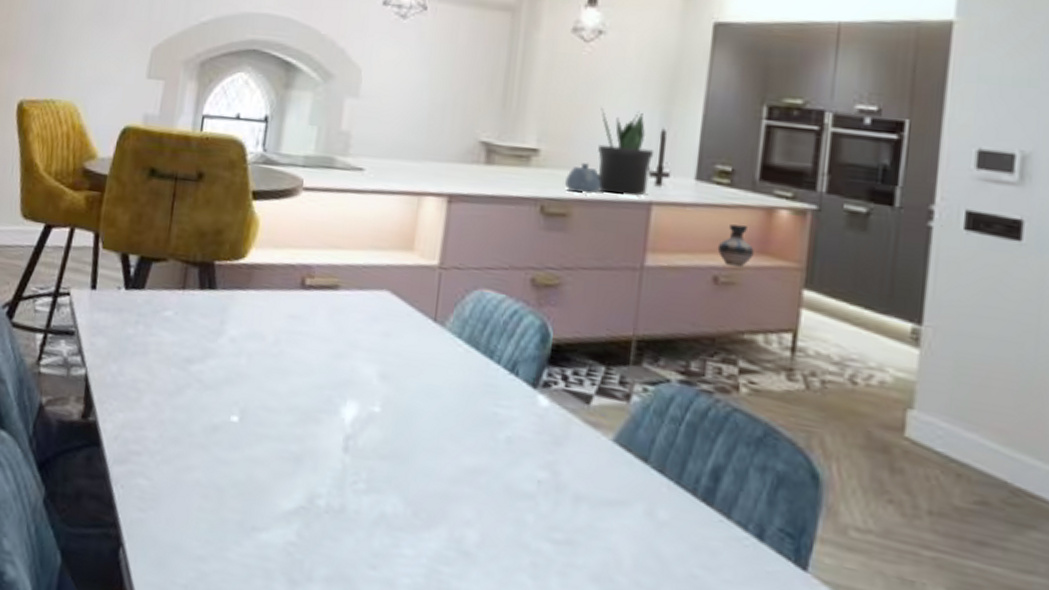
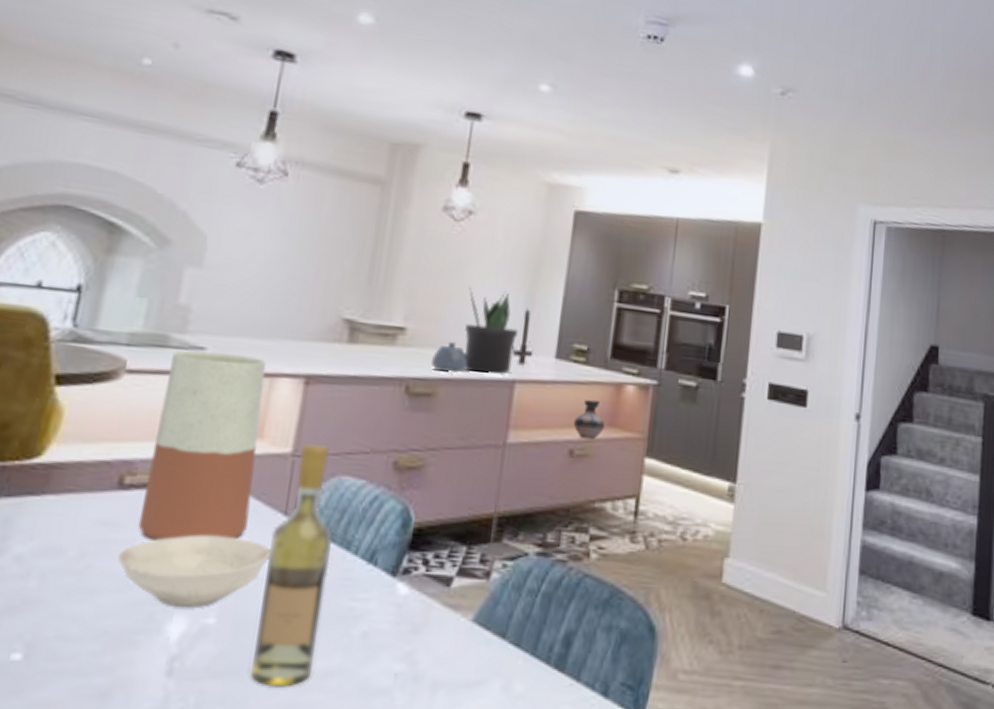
bowl: none [303,332,425,396] -> present [118,534,272,607]
vase: none [317,171,415,340] -> present [138,350,267,541]
bottle: none [411,256,477,478] -> present [251,442,332,687]

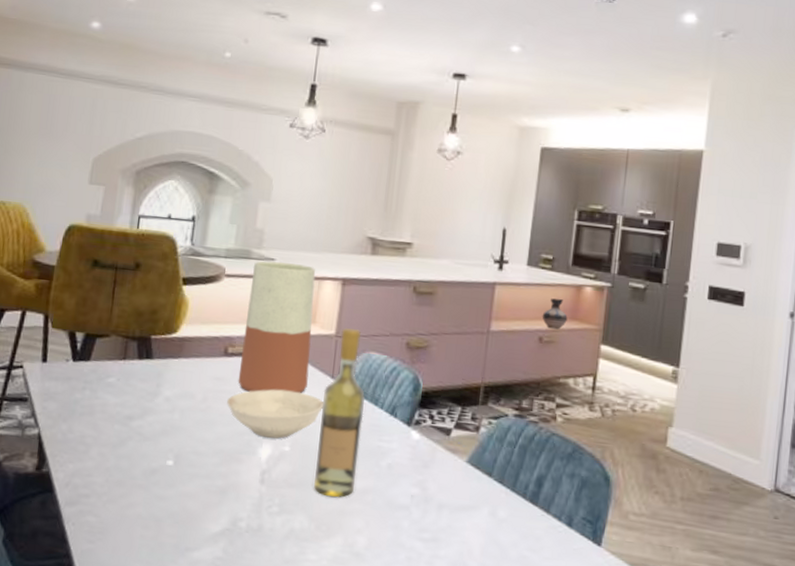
teapot: present [430,342,468,373] -> none [431,253,459,277]
planter: present [465,288,519,375] -> none [457,211,498,278]

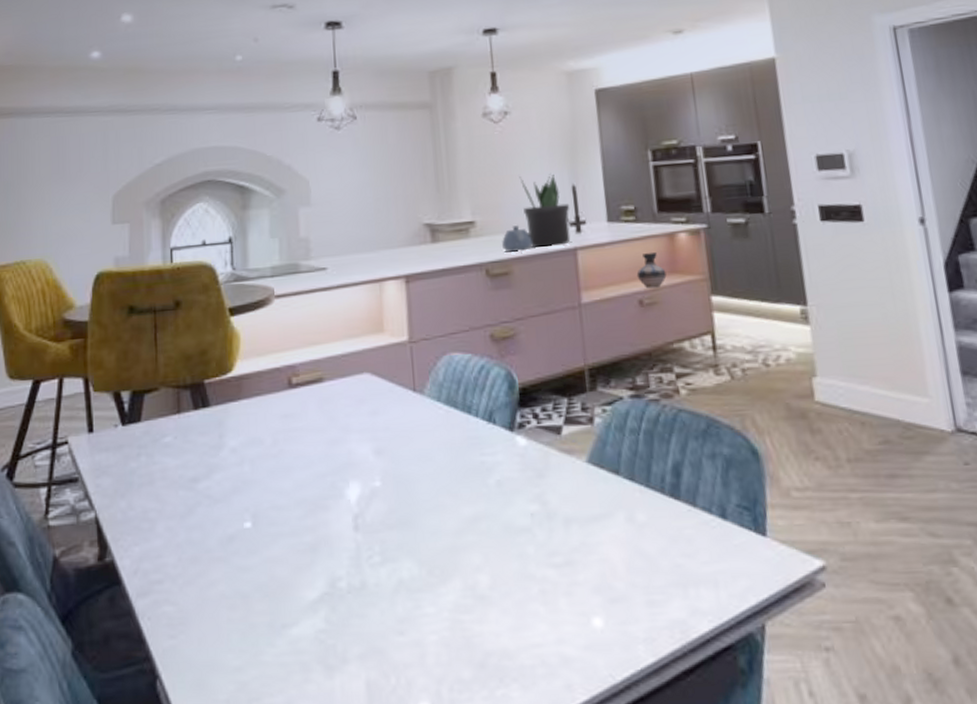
bowl: present [227,389,324,439] -> none [301,414,411,475]
vase: present [238,261,316,394] -> none [304,268,388,425]
bottle: present [314,327,365,498] -> none [407,330,464,533]
teapot: none [431,253,459,277] -> present [501,225,533,252]
planter: none [457,211,498,278] -> present [519,174,571,247]

